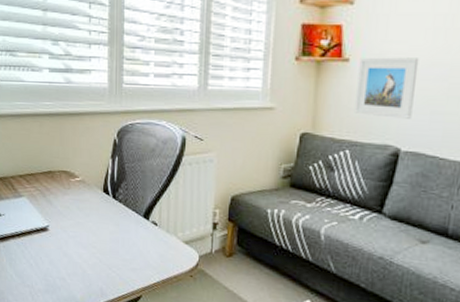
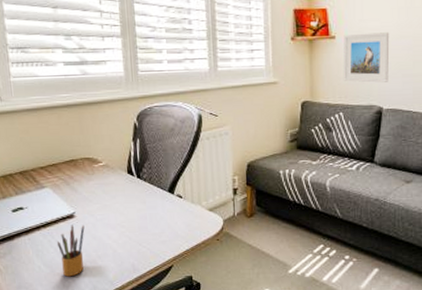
pencil box: none [29,238,57,291] -> present [56,224,85,277]

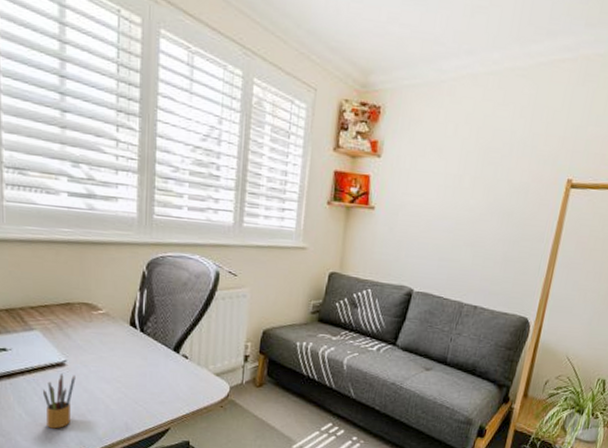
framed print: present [343,32,390,83] -> none [376,207,432,264]

